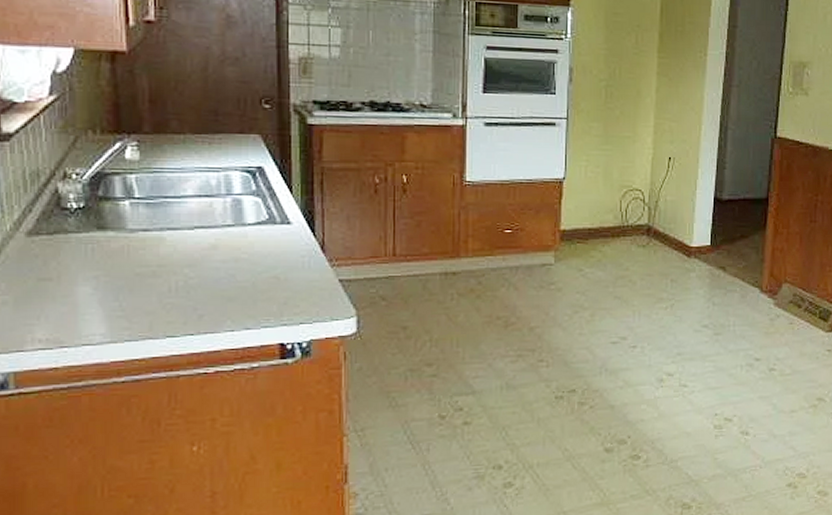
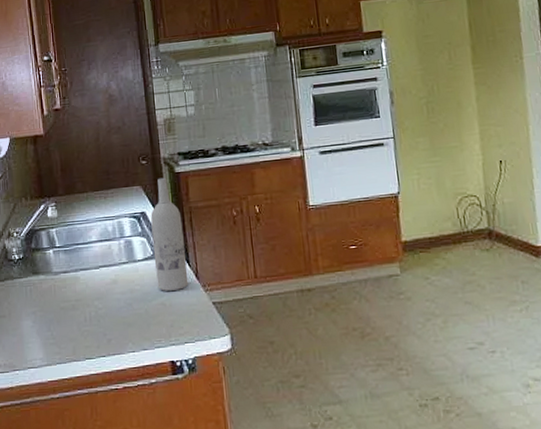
wine bottle: none [269,128,312,263] -> present [150,177,189,291]

